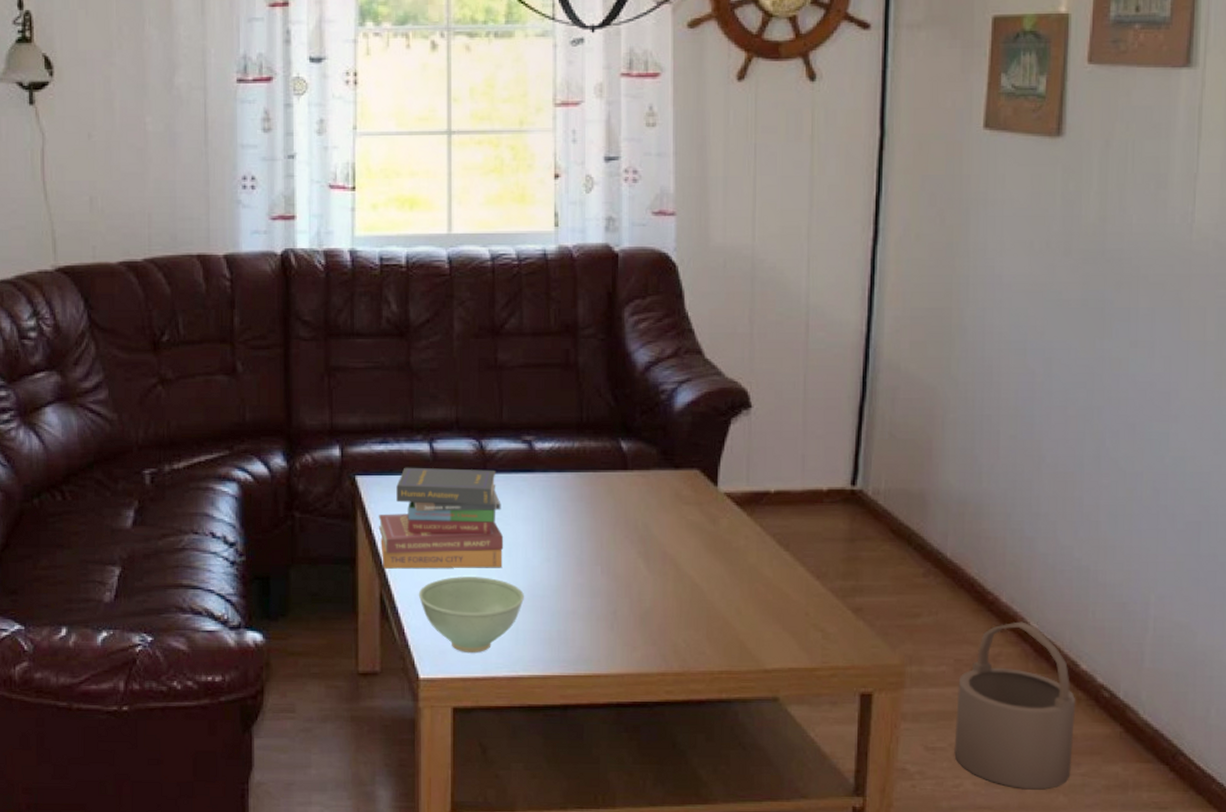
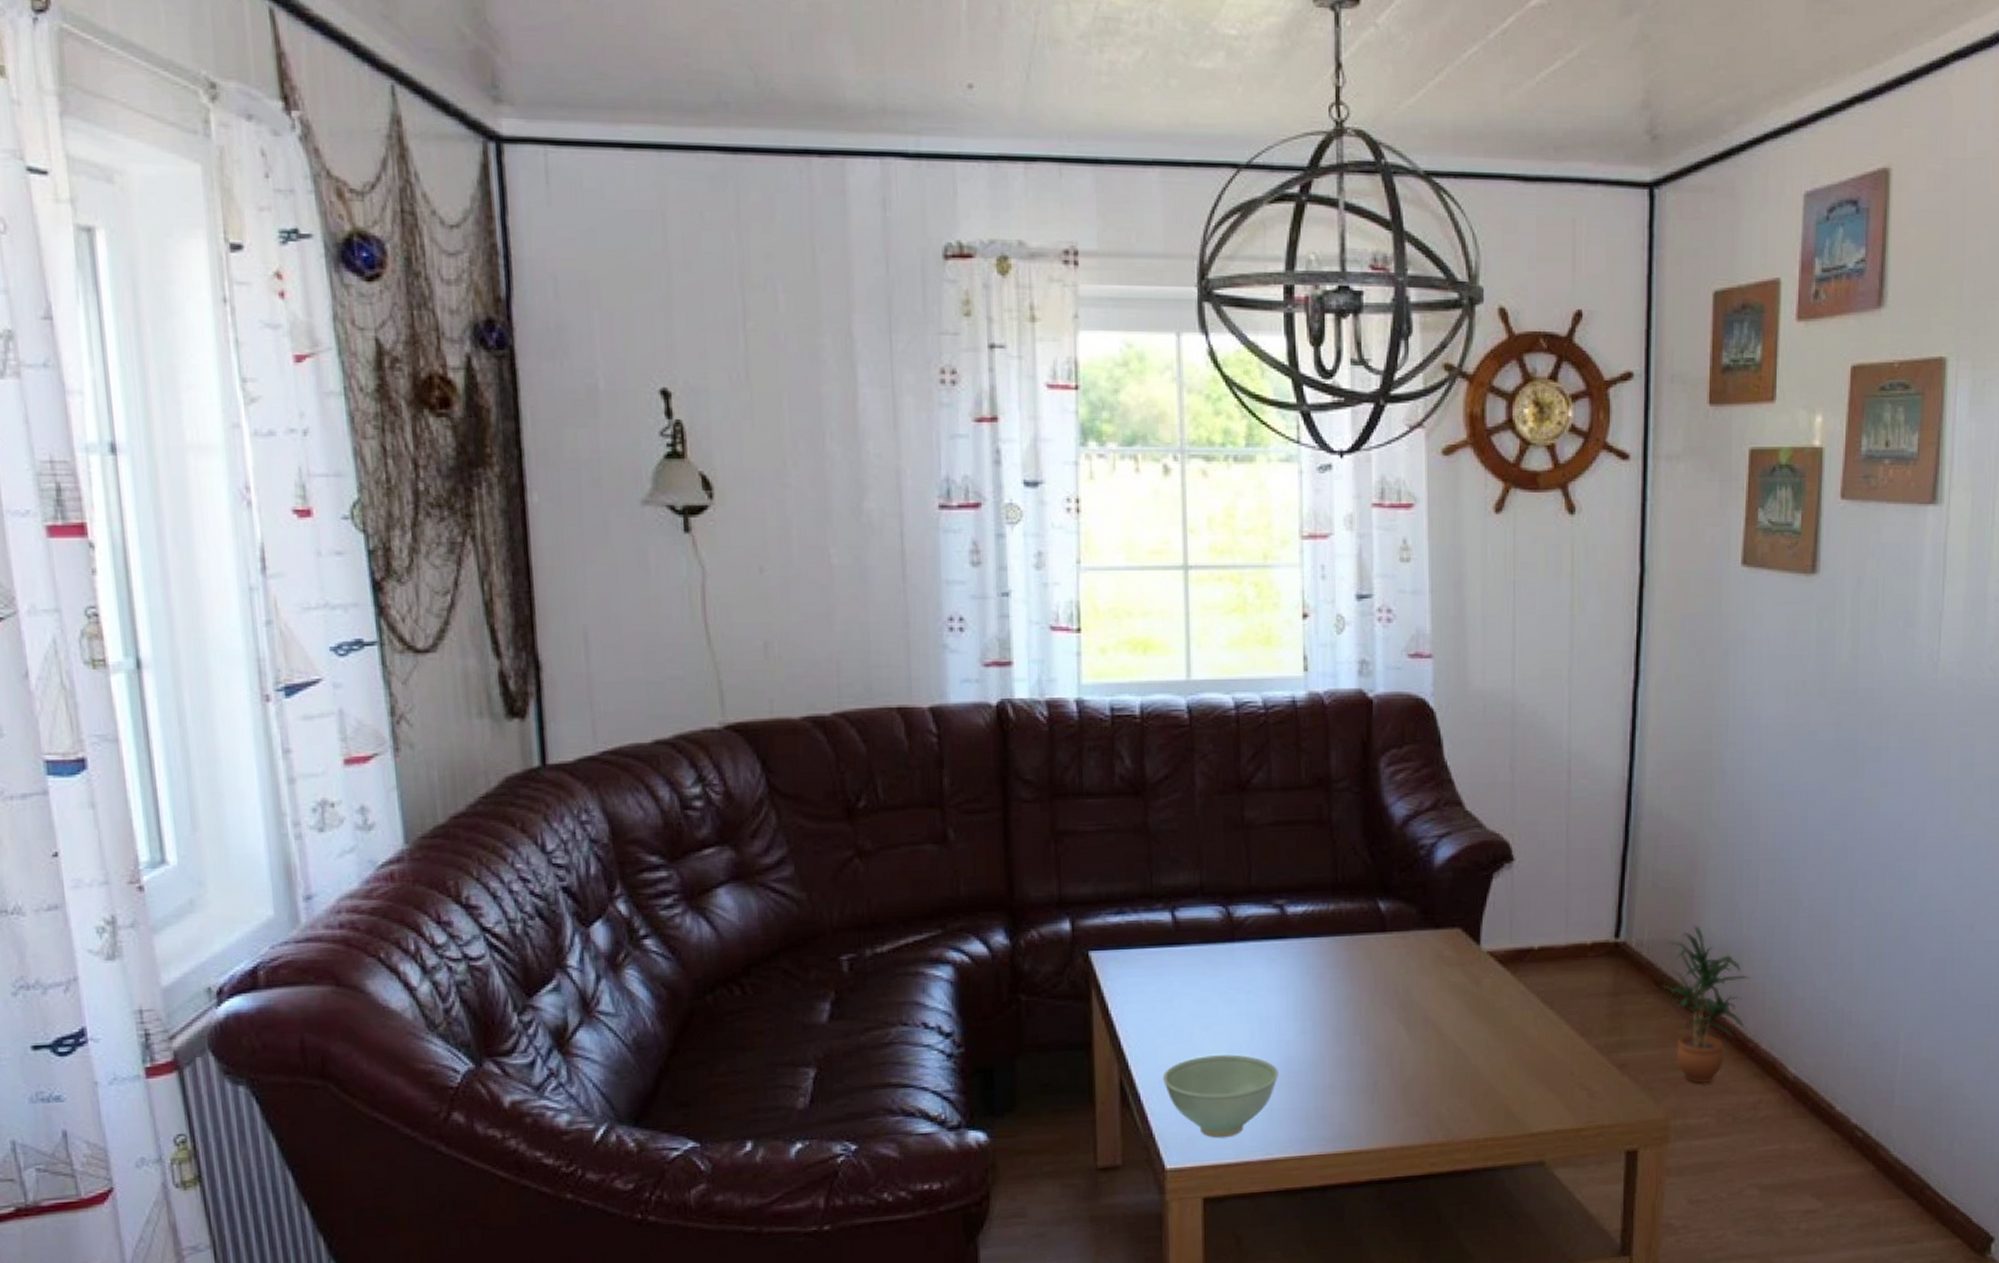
books: present [378,467,504,569] -> none [1115,938,1255,1052]
potted plant: none [899,476,991,633] -> present [1662,924,1751,1084]
wooden bucket: present [954,621,1076,790] -> none [1717,1067,1832,1235]

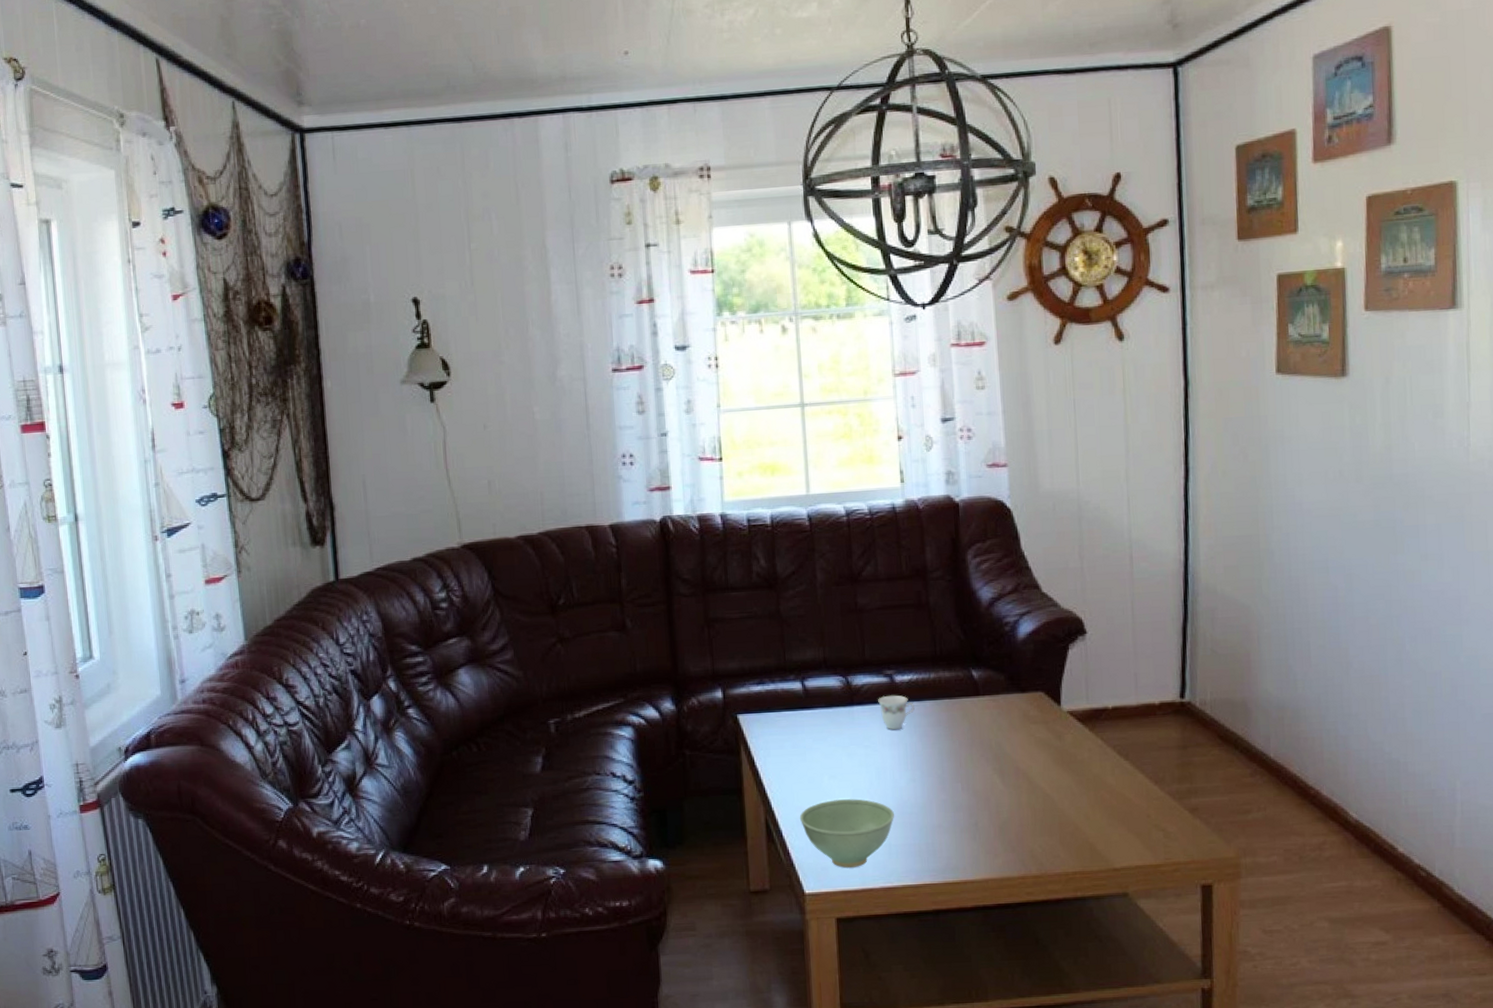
teacup: none [1265,929,1308,971] -> present [878,695,915,730]
potted plant: present [1662,924,1751,1084] -> none [1226,686,1308,827]

